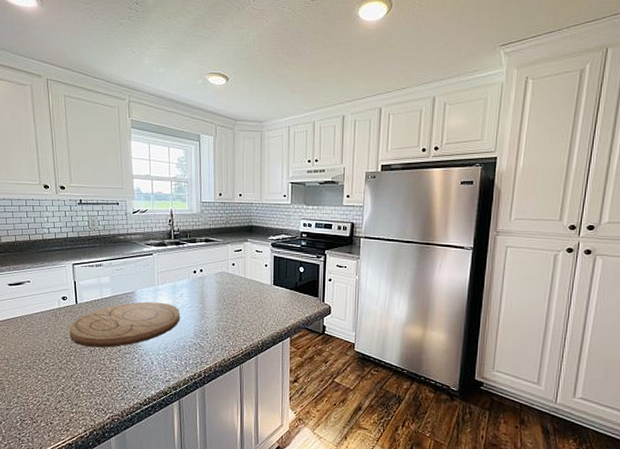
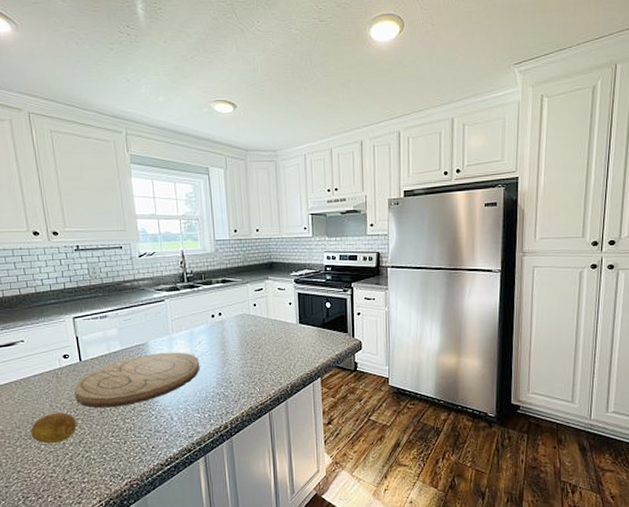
fruit: none [31,347,69,375] -> present [31,412,76,444]

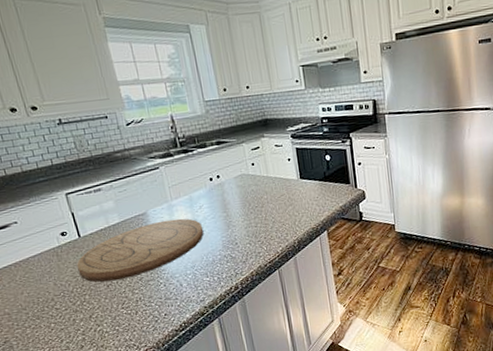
fruit: present [31,412,76,444] -> none [37,289,85,322]

